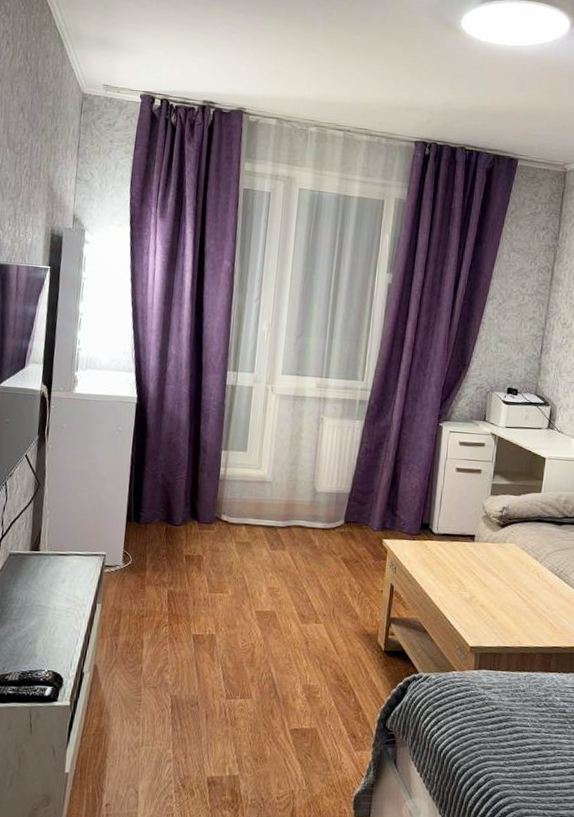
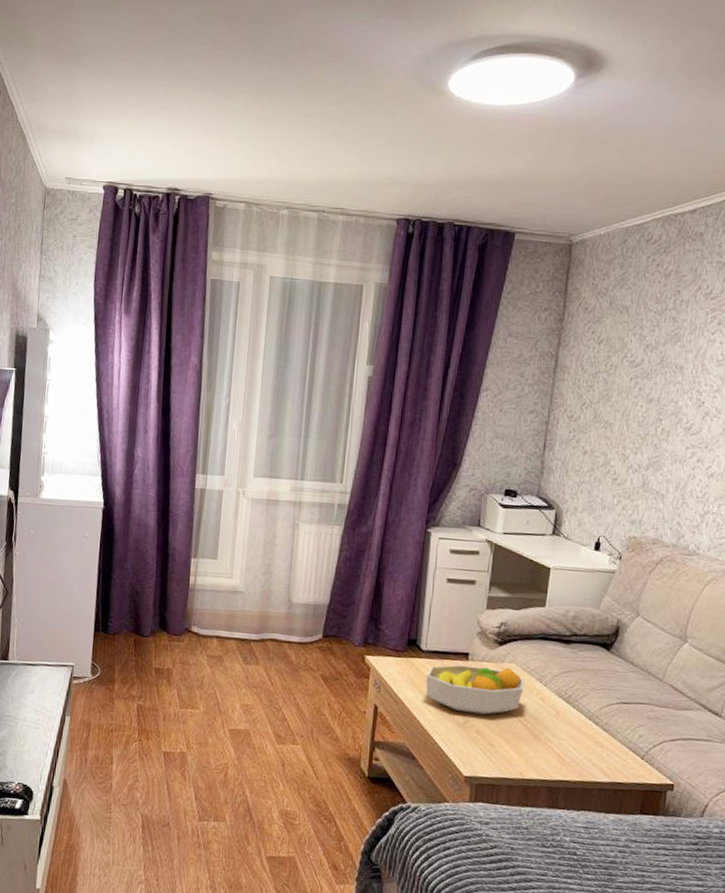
fruit bowl: none [437,546,523,590] -> present [425,664,524,715]

